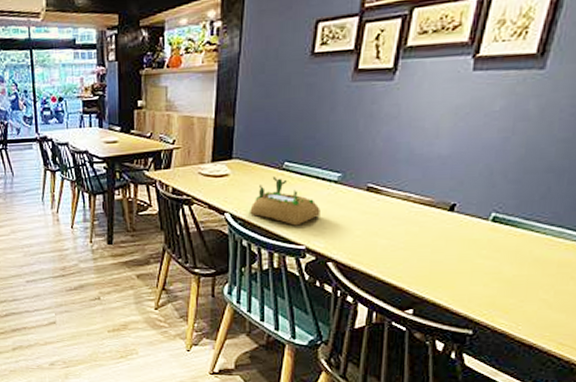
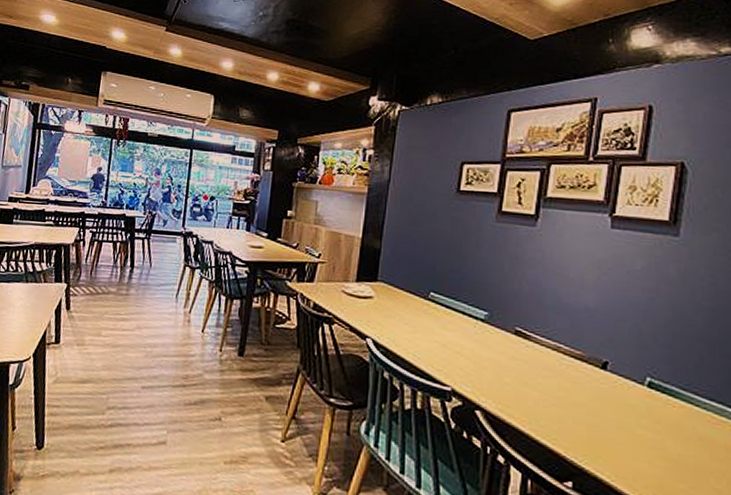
succulent planter: present [250,176,320,226] -> none [393,306,467,363]

